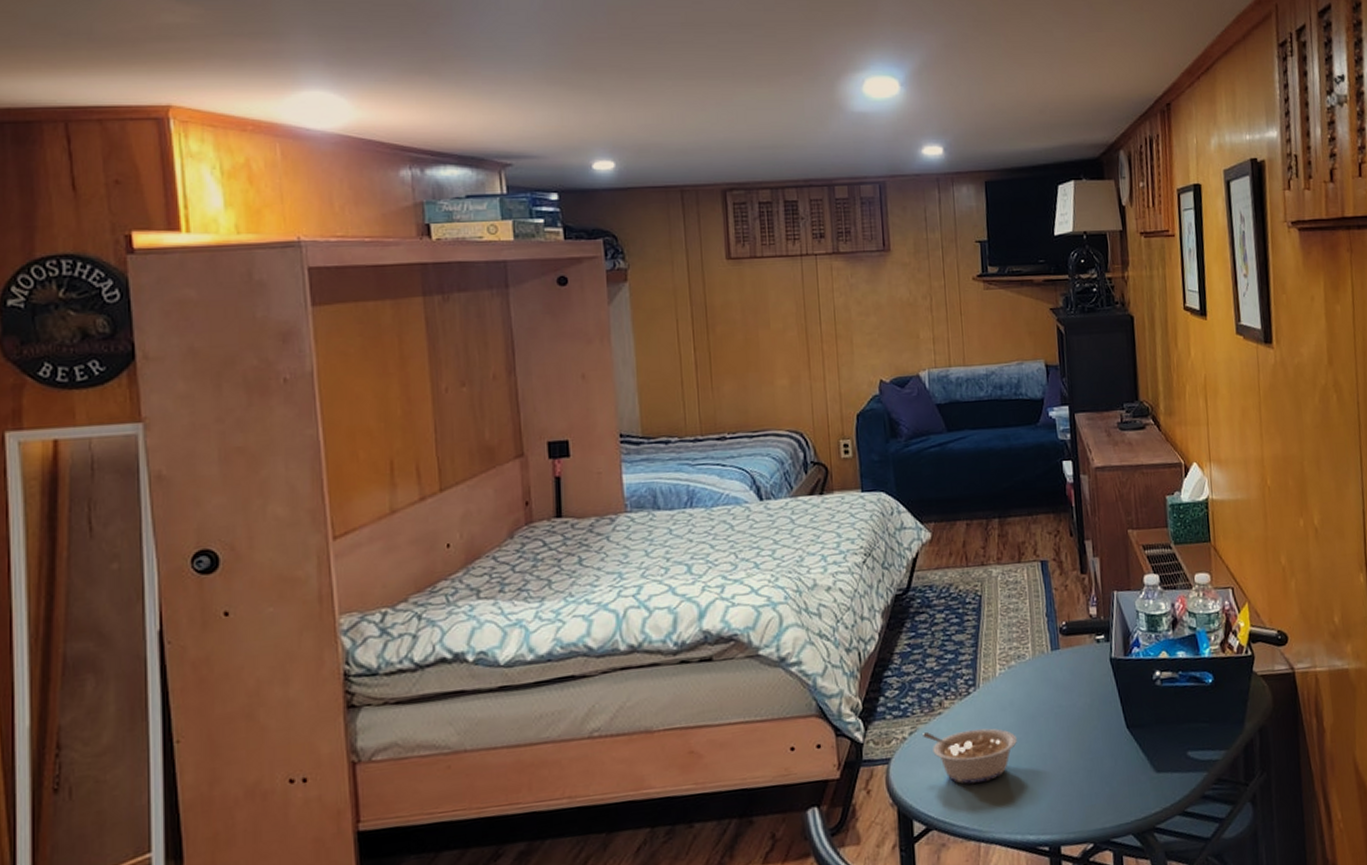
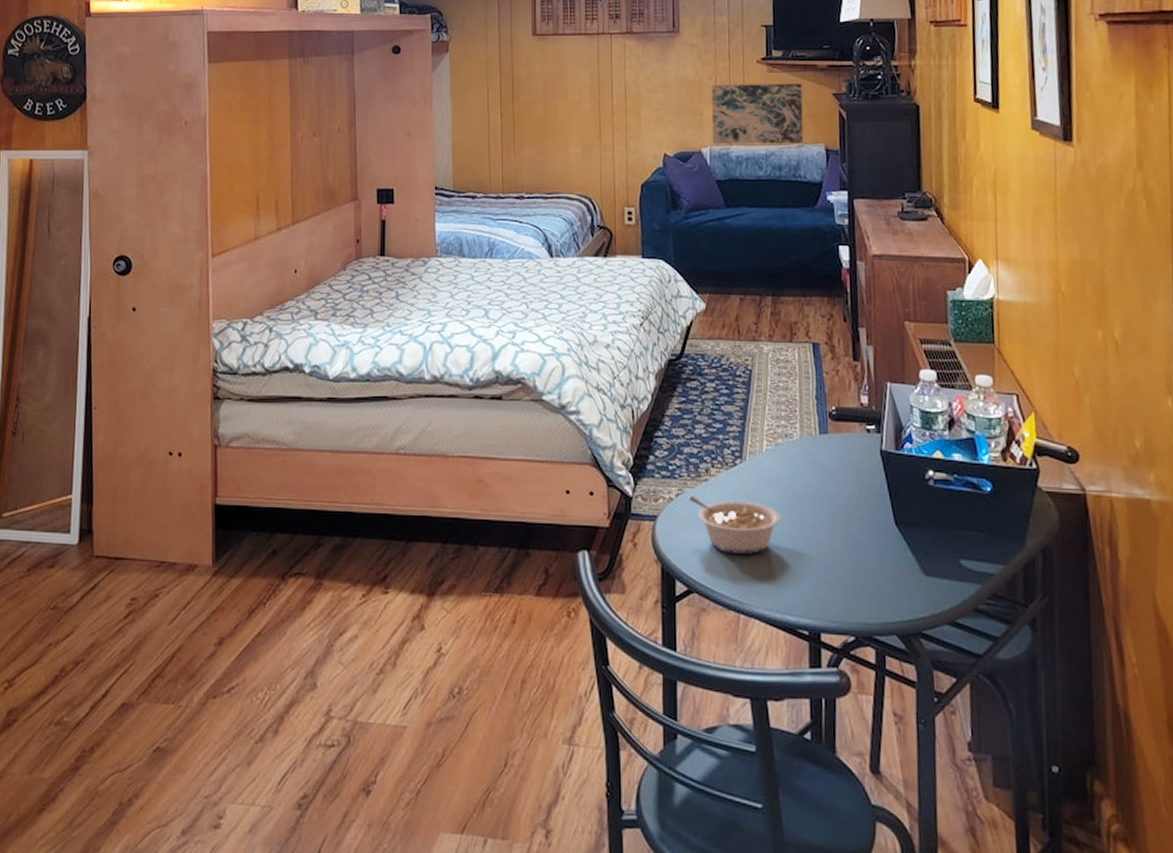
wall art: none [926,299,1024,367] -> present [711,83,804,145]

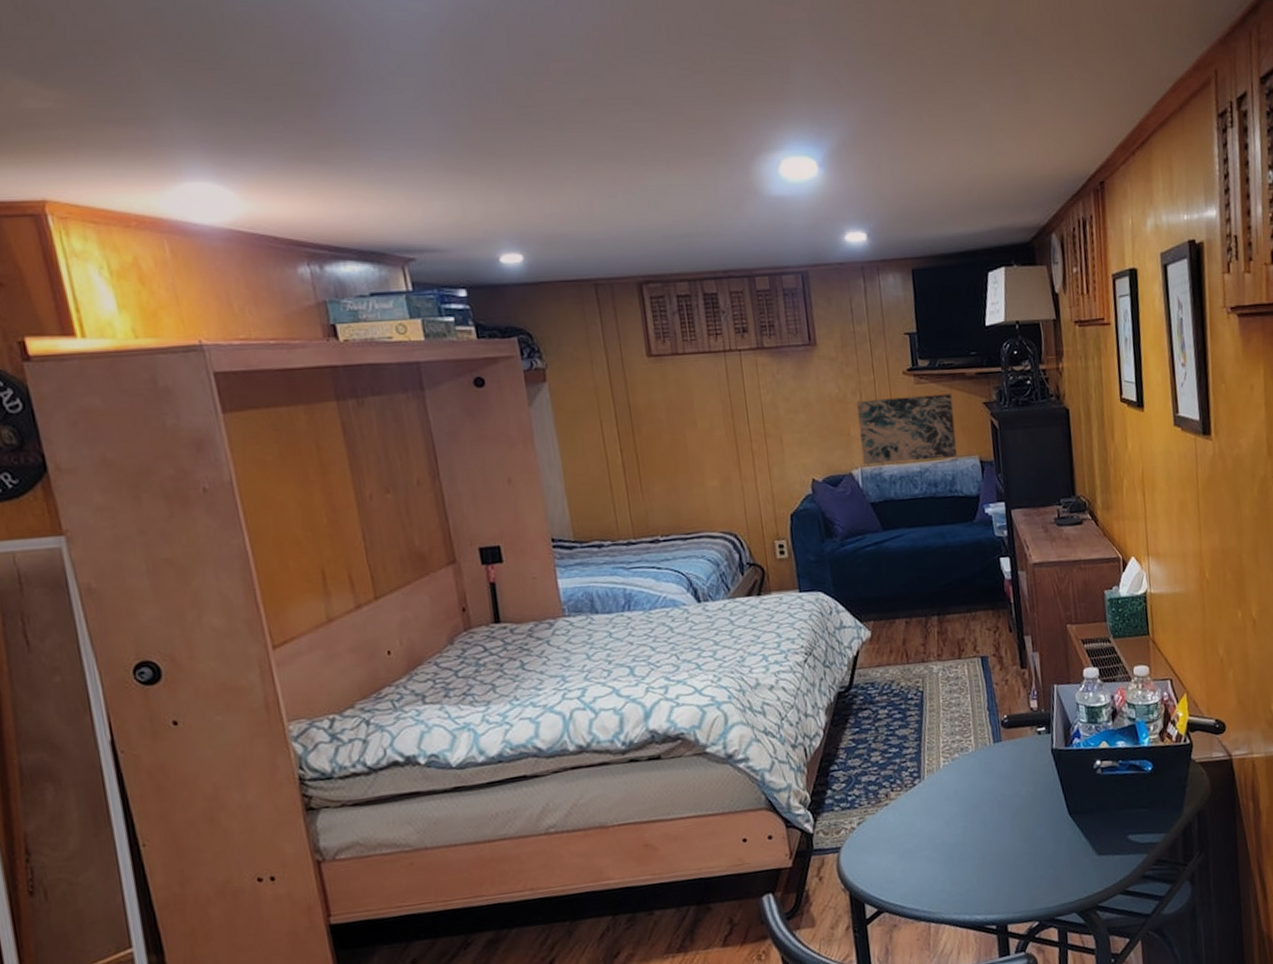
legume: present [689,497,781,554] -> none [871,817,963,870]

